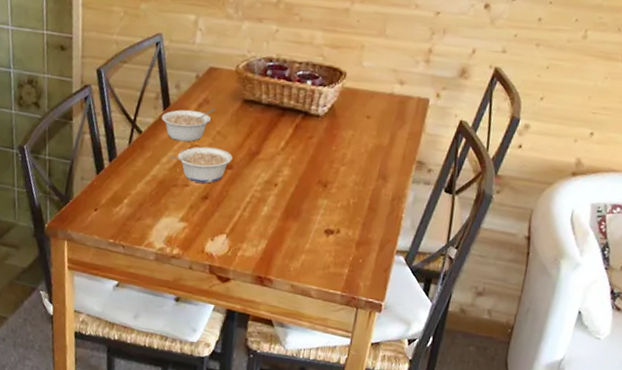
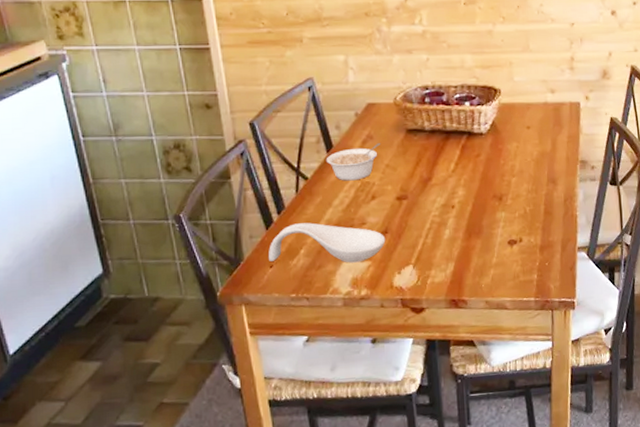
spoon rest: none [95,173,205,222] -> present [269,222,386,263]
legume: present [168,146,233,183] -> none [340,181,406,219]

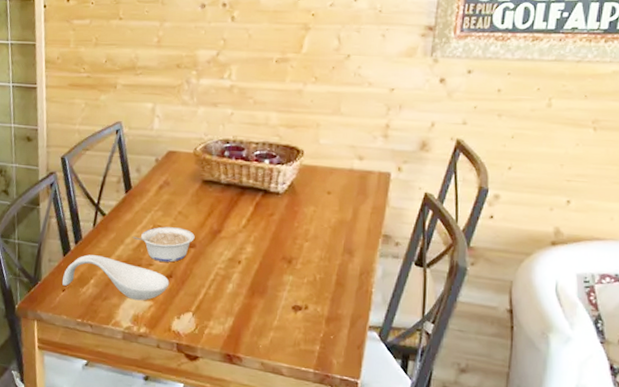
legume: present [326,143,381,181] -> none [123,190,177,223]
legume: none [340,181,406,219] -> present [132,226,195,262]

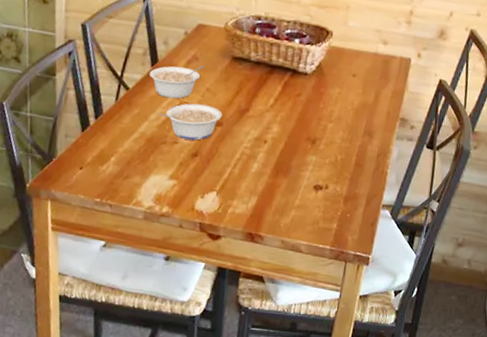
spoon rest: present [62,254,170,301] -> none [80,130,195,180]
legume: none [123,190,177,223] -> present [149,65,206,99]

